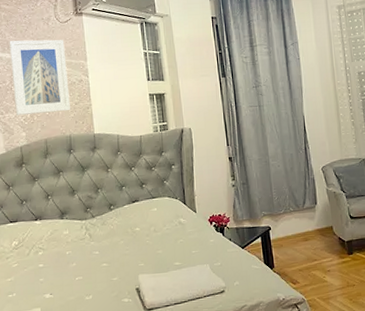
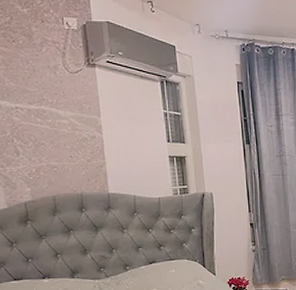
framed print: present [9,39,70,115] -> none [9,87,82,169]

